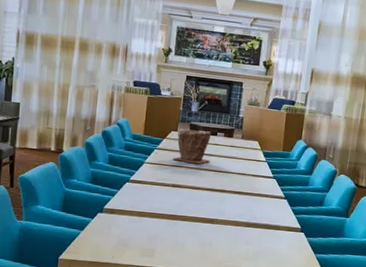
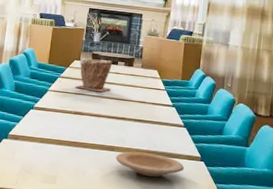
plate: none [215,224,285,249] -> present [116,151,185,177]

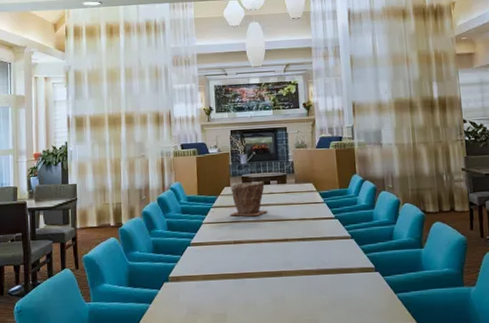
plate: present [116,151,185,177] -> none [285,272,360,297]

